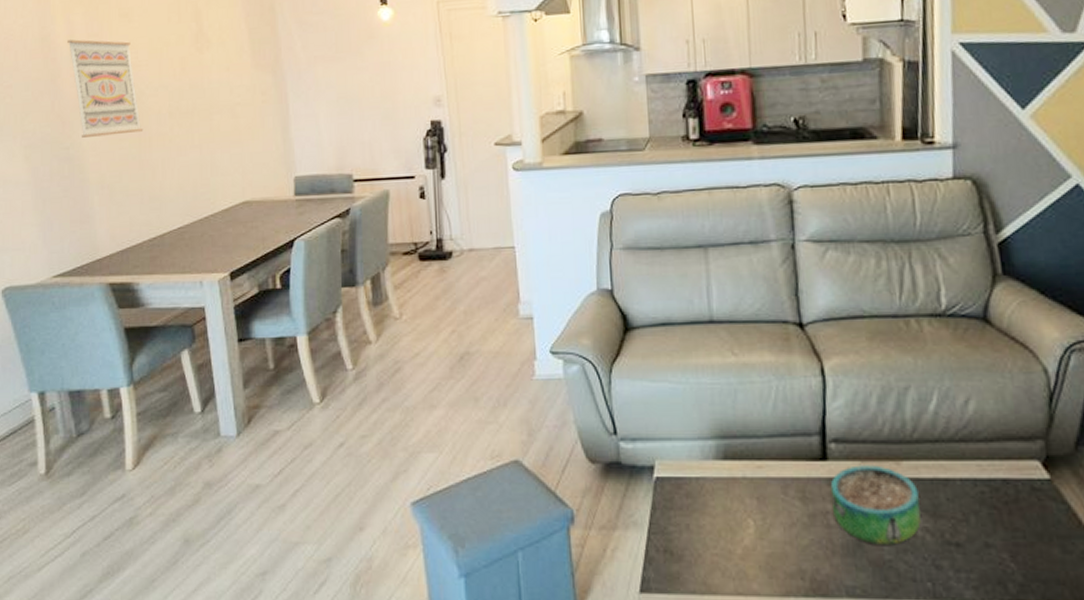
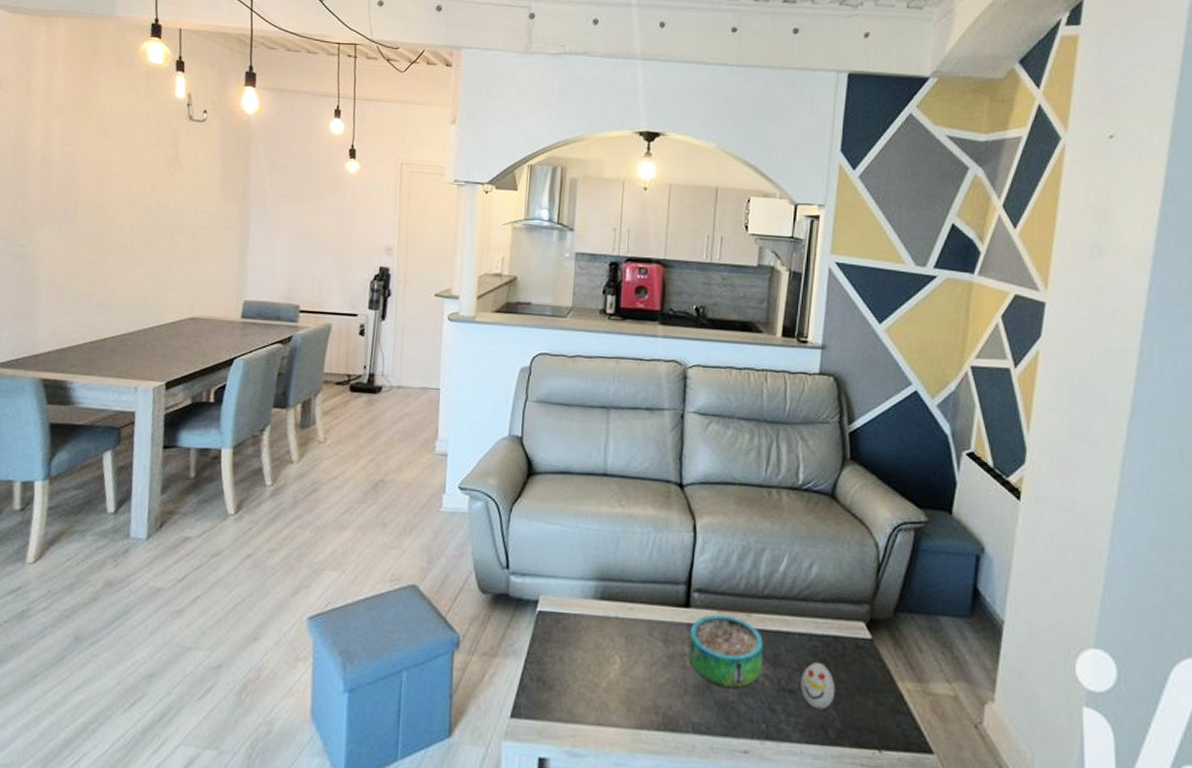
wall art: present [67,39,144,138] -> none [40,145,105,240]
decorative egg: none [968,509,1012,563] -> present [801,661,835,710]

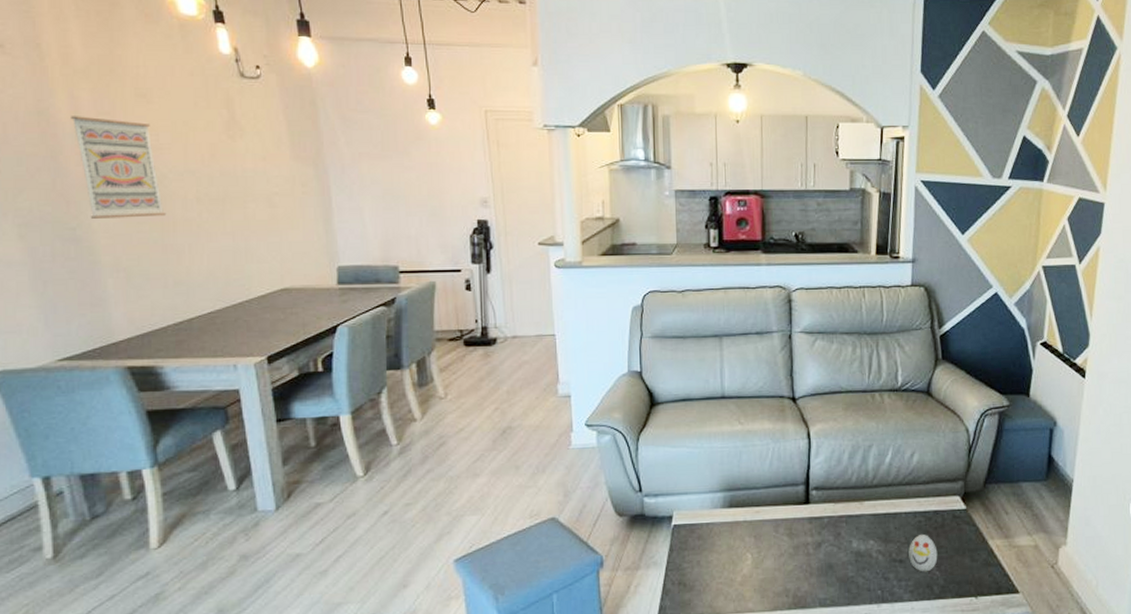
wall art: none [40,145,105,240] -> present [71,116,167,219]
decorative bowl: present [689,614,763,689] -> none [811,505,876,567]

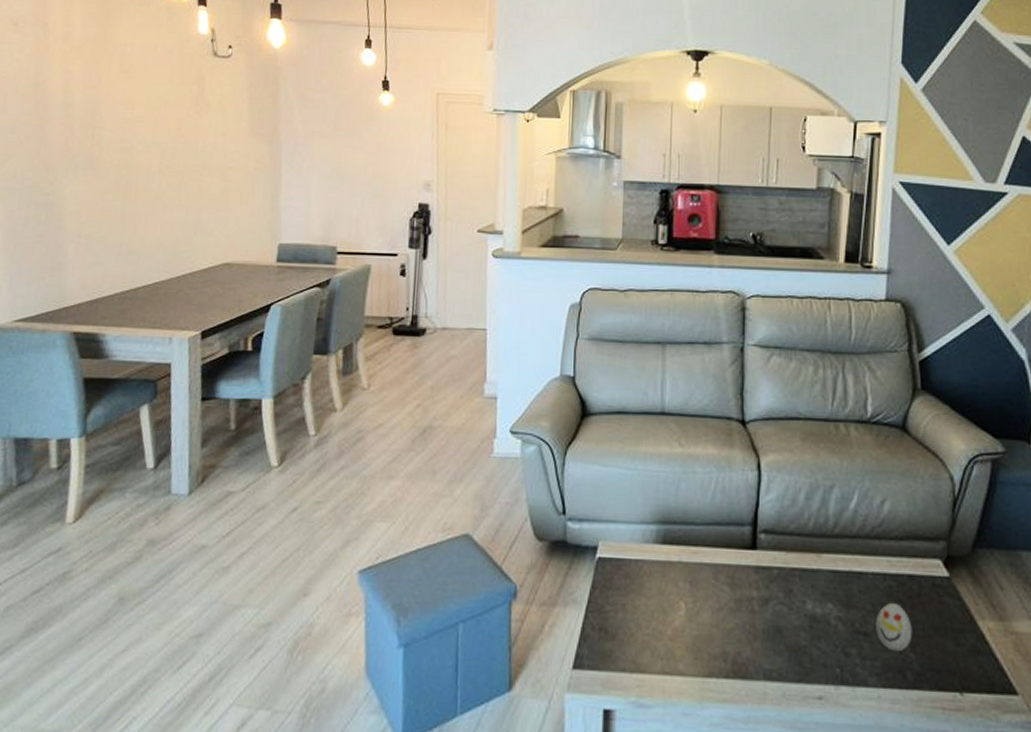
wall art: present [71,116,167,219] -> none [62,89,131,186]

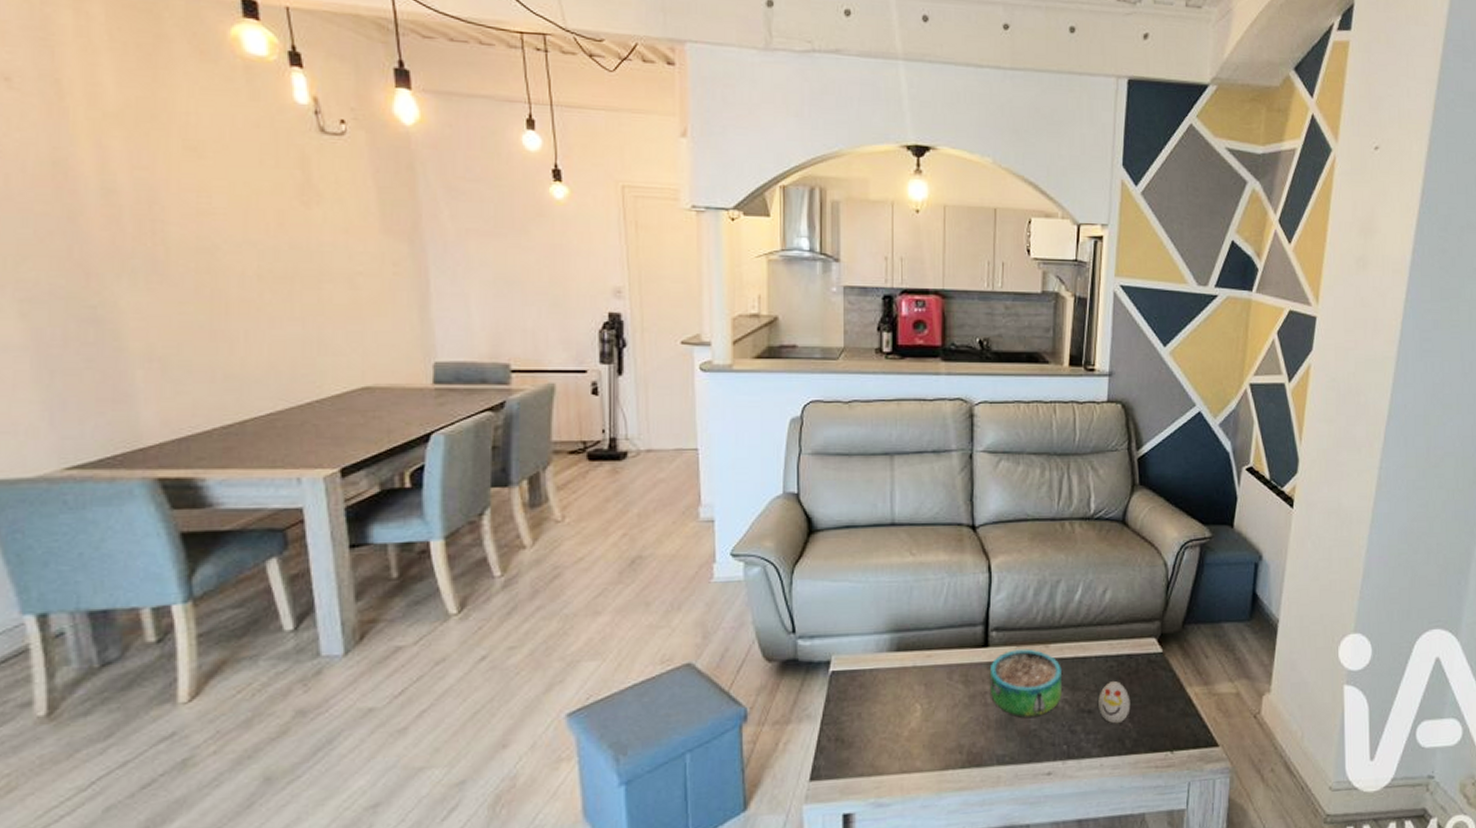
decorative bowl: none [757,555,835,633] -> present [989,649,1062,718]

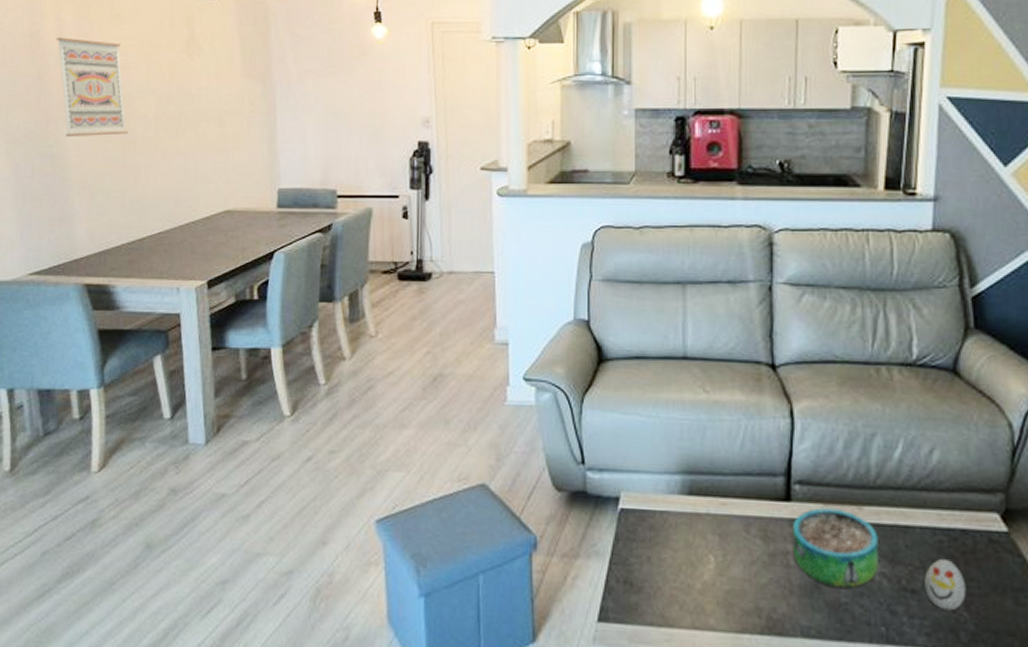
wall art: none [97,169,218,296] -> present [57,37,129,136]

